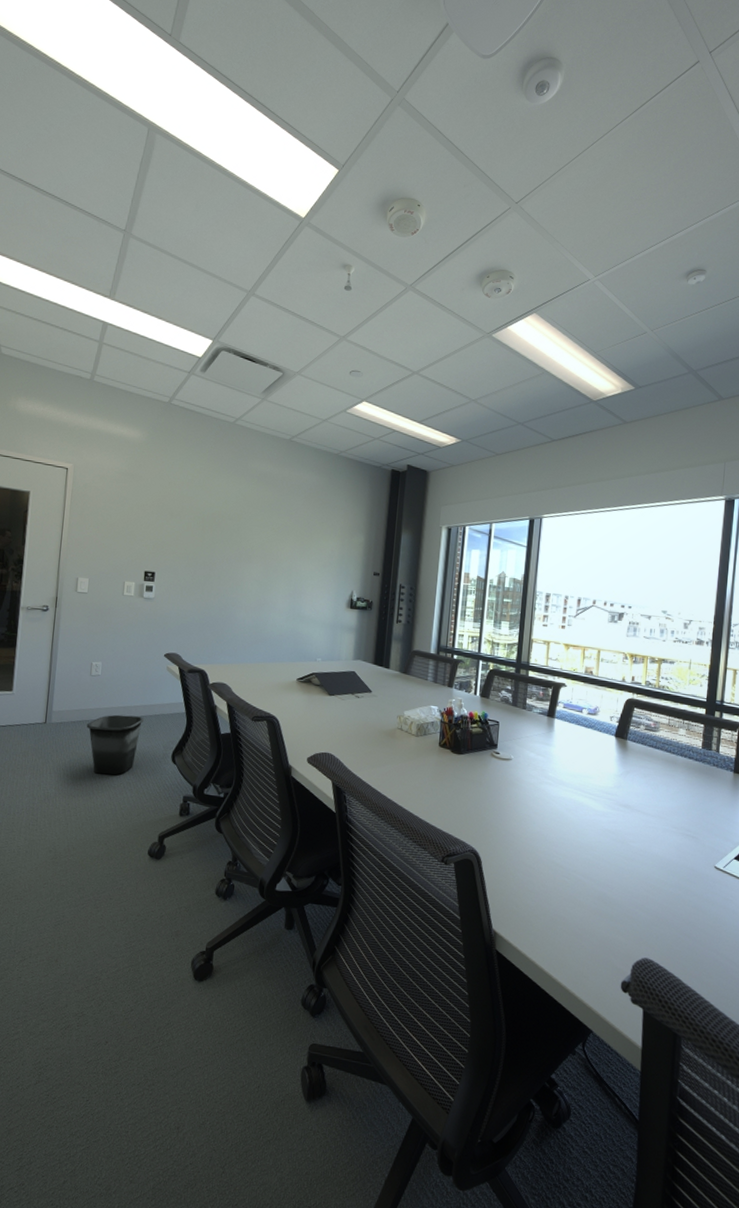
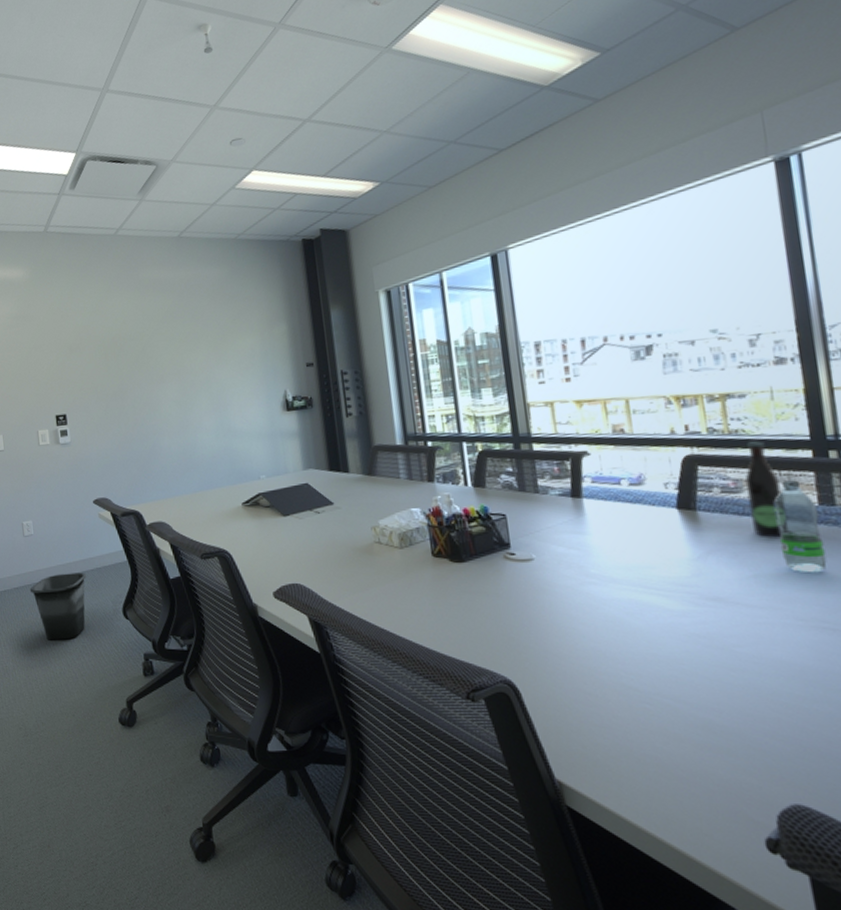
bottle: none [659,696,683,768] -> present [744,441,782,538]
bottle: none [673,728,700,796] -> present [774,480,827,574]

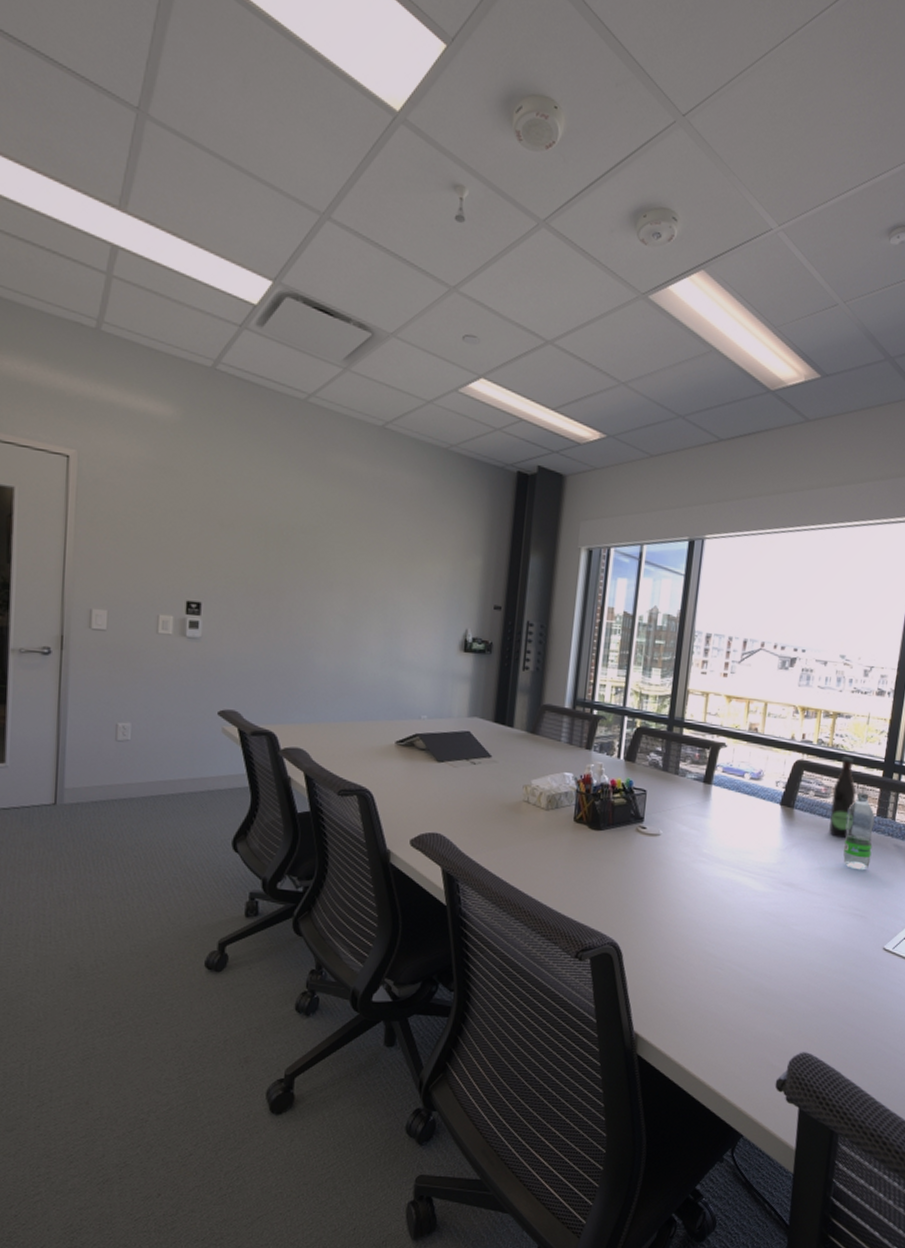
waste bin: present [30,572,86,640] -> none [113,791,193,869]

